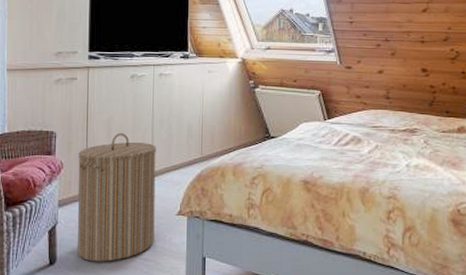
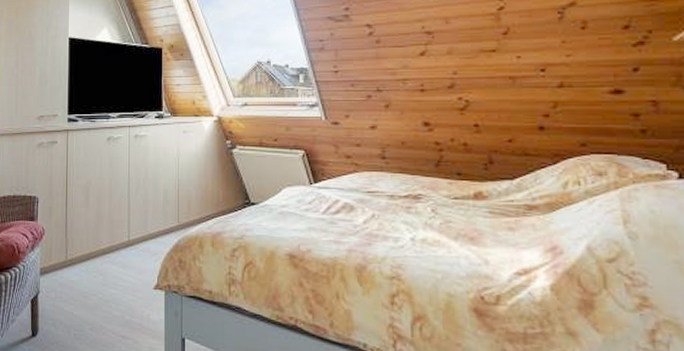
laundry hamper: present [77,133,156,262] -> none [57,198,133,337]

